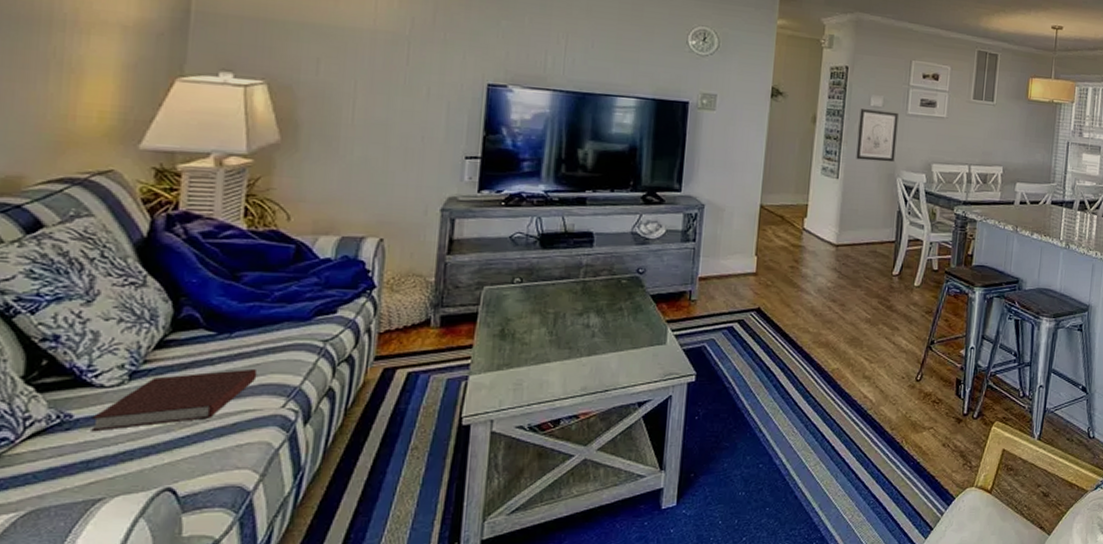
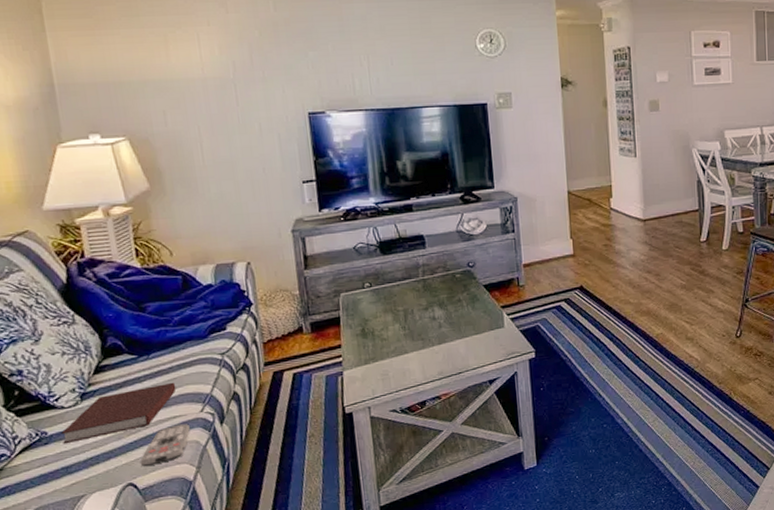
remote control: none [188,420,263,469] -> present [140,424,190,467]
wall art: present [856,109,899,163] -> none [647,85,687,136]

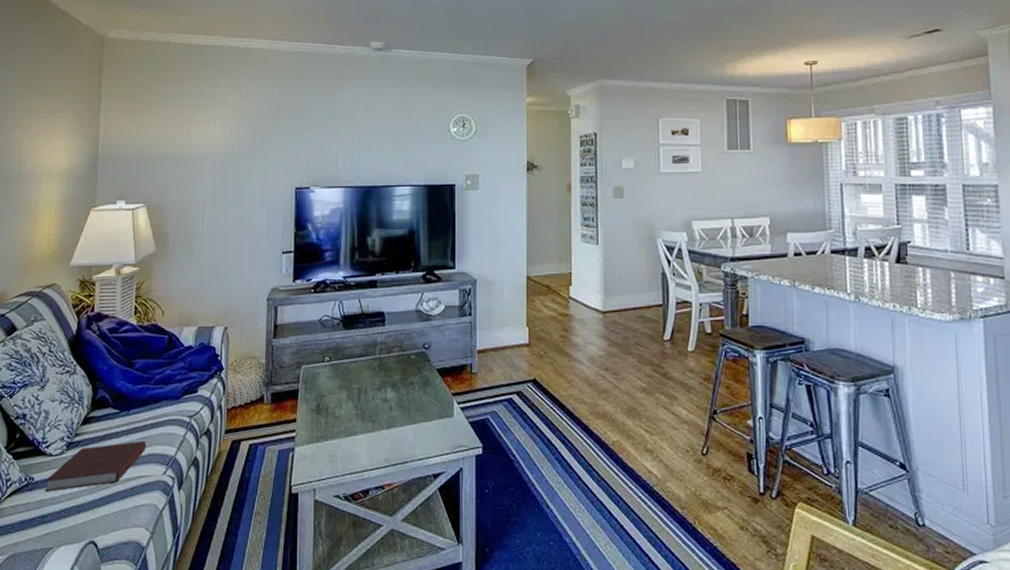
remote control: present [140,424,190,467] -> none [104,485,151,526]

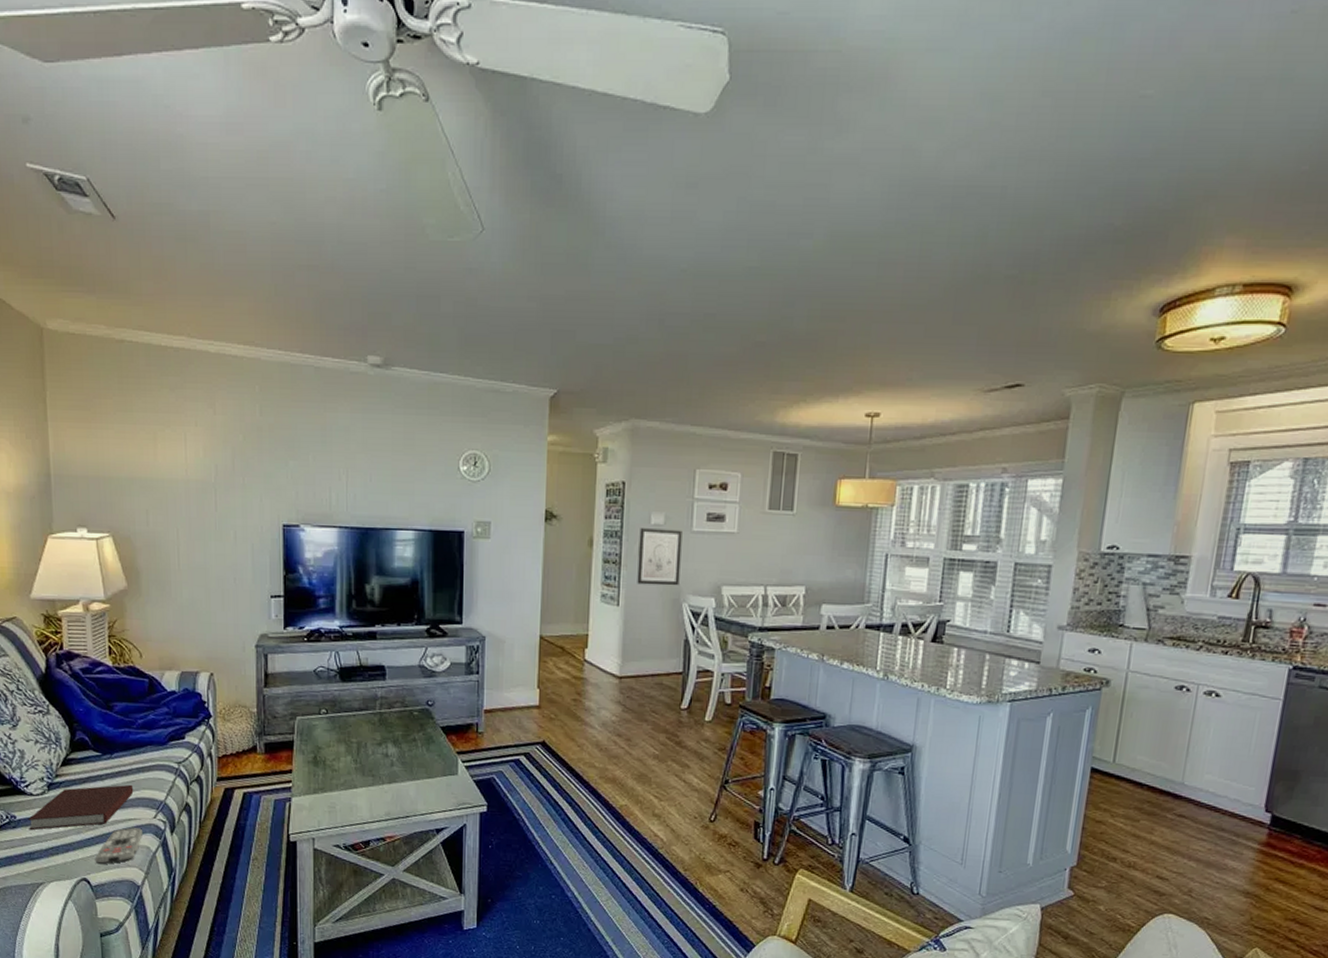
remote control: none [104,485,151,526] -> present [95,827,142,865]
wall art: none [613,172,652,224] -> present [637,528,683,586]

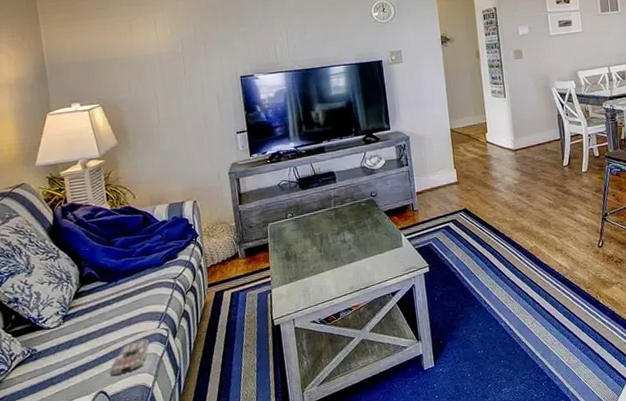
notebook: present [28,784,134,830] -> none [47,303,138,359]
wall art: present [637,528,683,586] -> none [512,36,547,80]

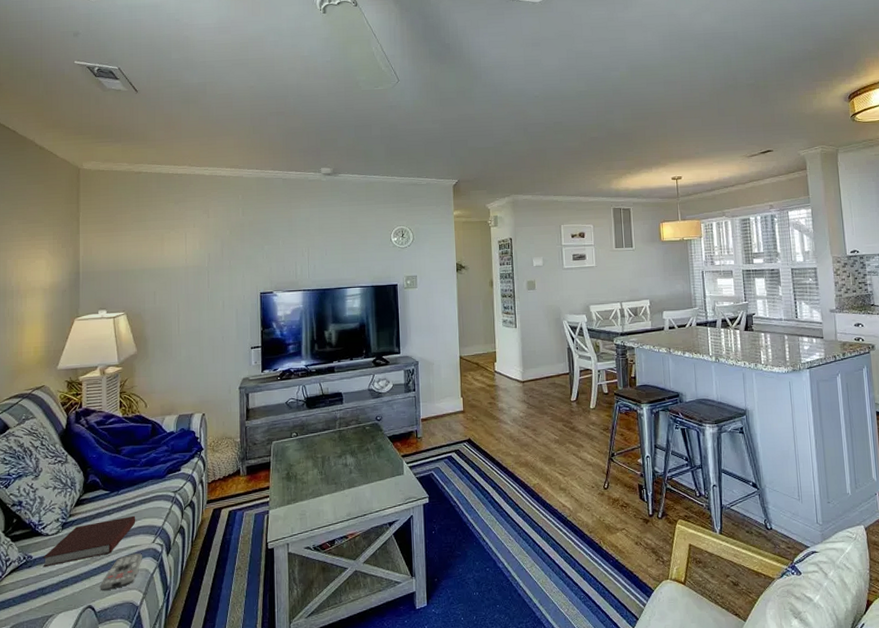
notebook: none [47,303,138,359] -> present [43,515,136,568]

